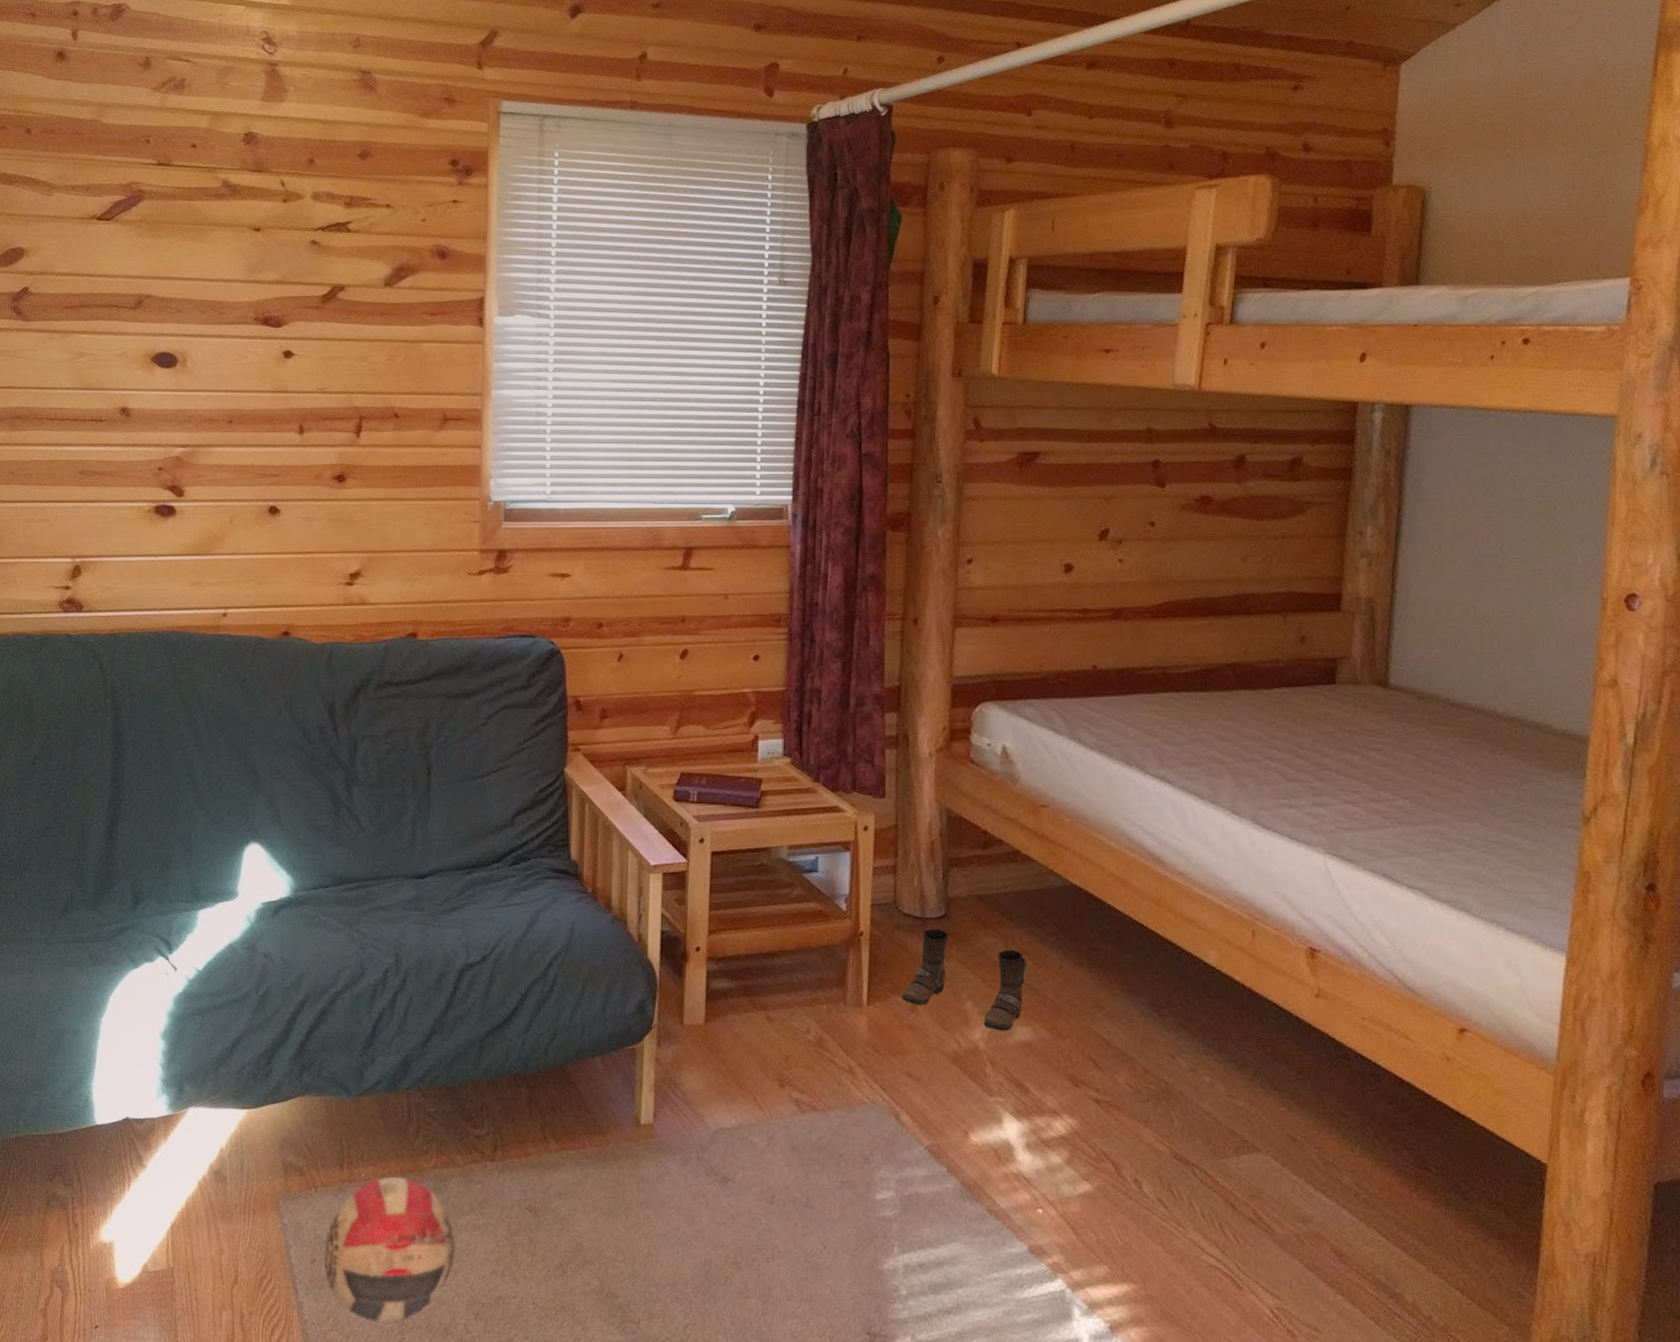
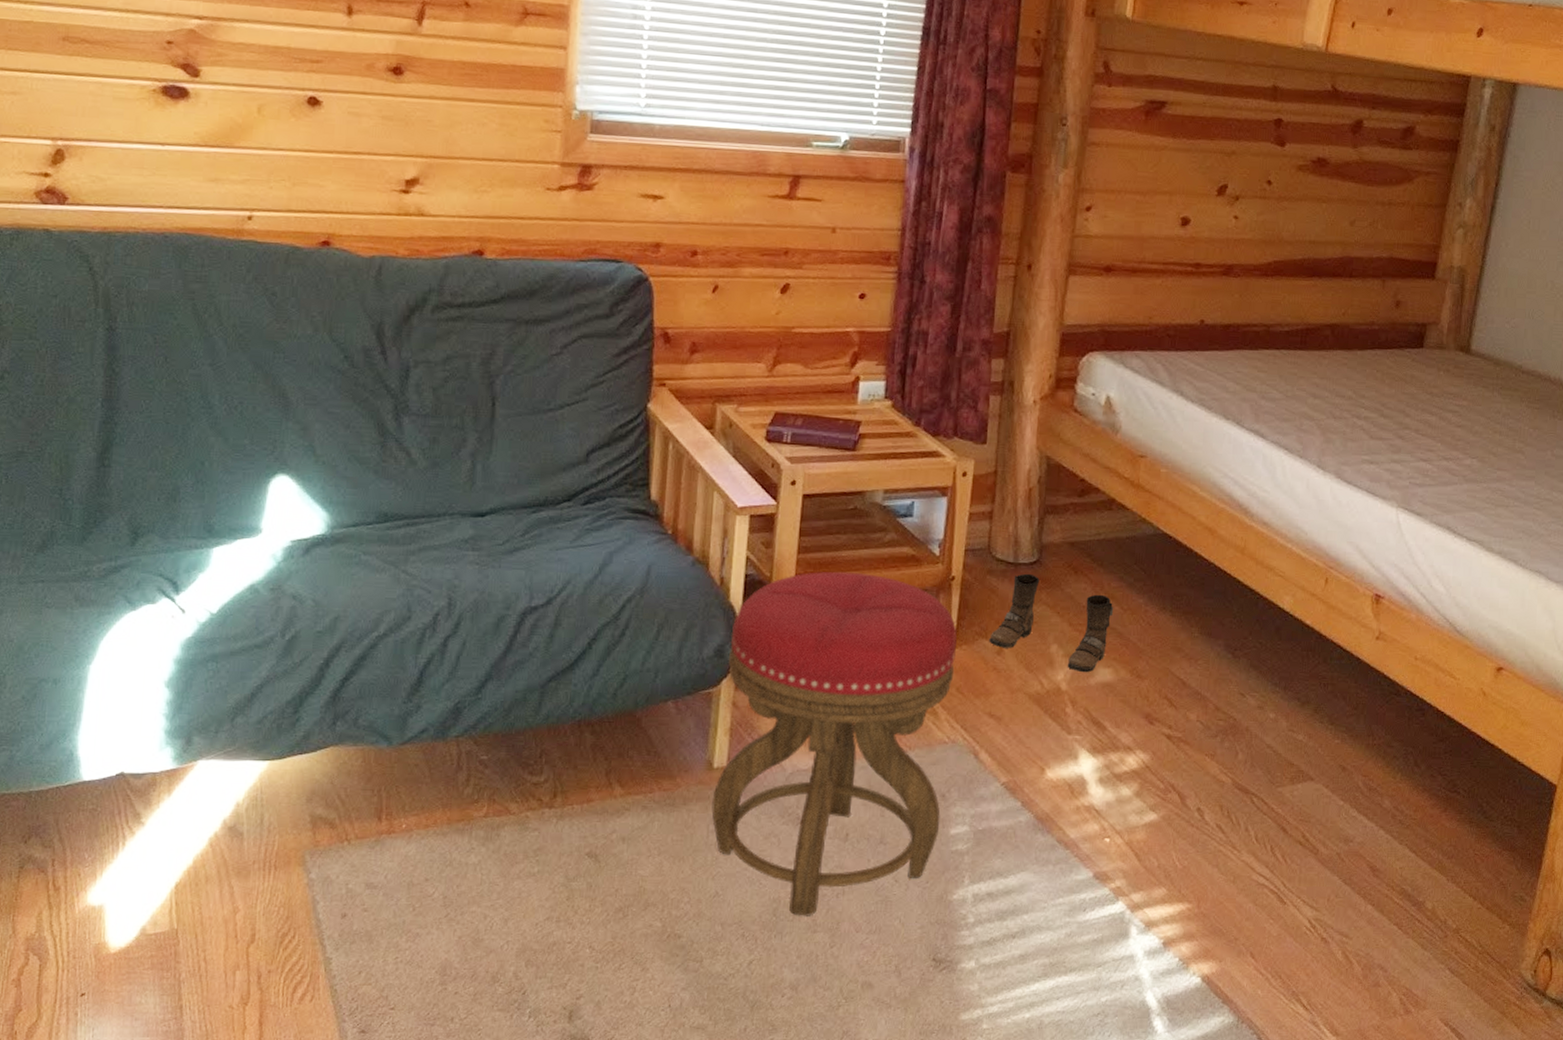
ball: present [324,1177,456,1323] -> none [357,827,507,974]
stool: none [641,927,869,1281] -> present [711,571,957,916]

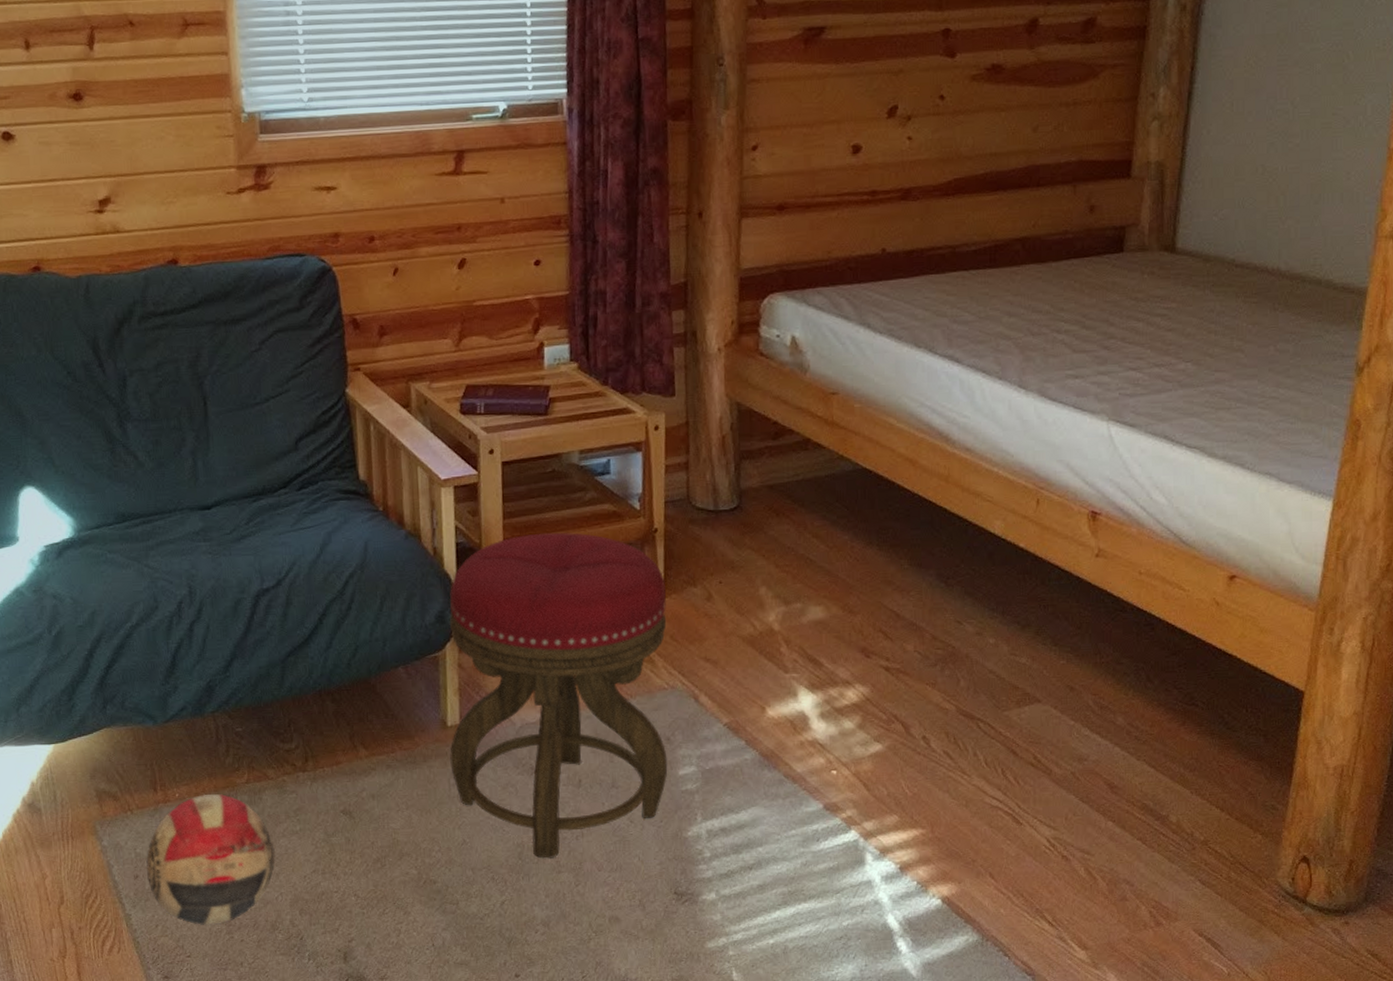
ball: none [357,827,507,974] -> present [146,794,276,925]
boots: present [989,573,1114,673] -> none [697,519,820,612]

